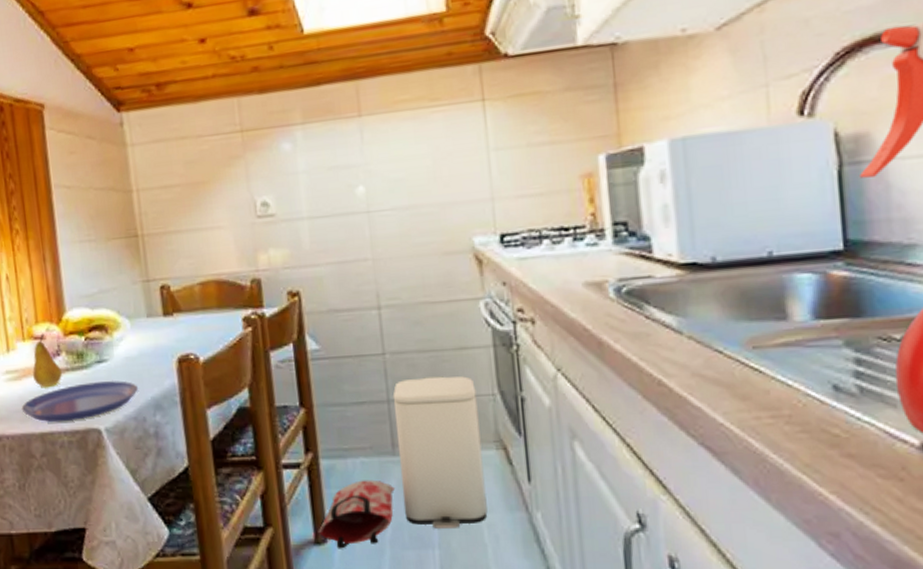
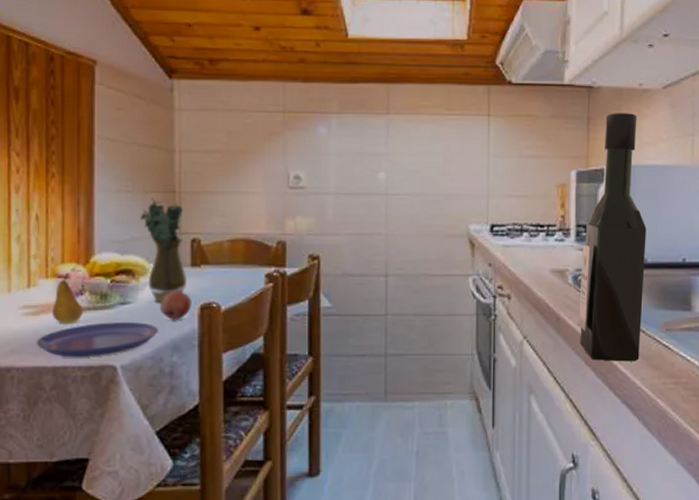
vase: none [105,245,161,358] -> present [140,198,188,302]
fruit: none [136,343,169,377] -> present [159,291,192,321]
bag: present [318,479,396,549] -> none [312,421,384,481]
pedal bin: present [392,376,488,529] -> none [389,337,459,464]
bottle: none [623,69,718,393] -> present [578,113,647,362]

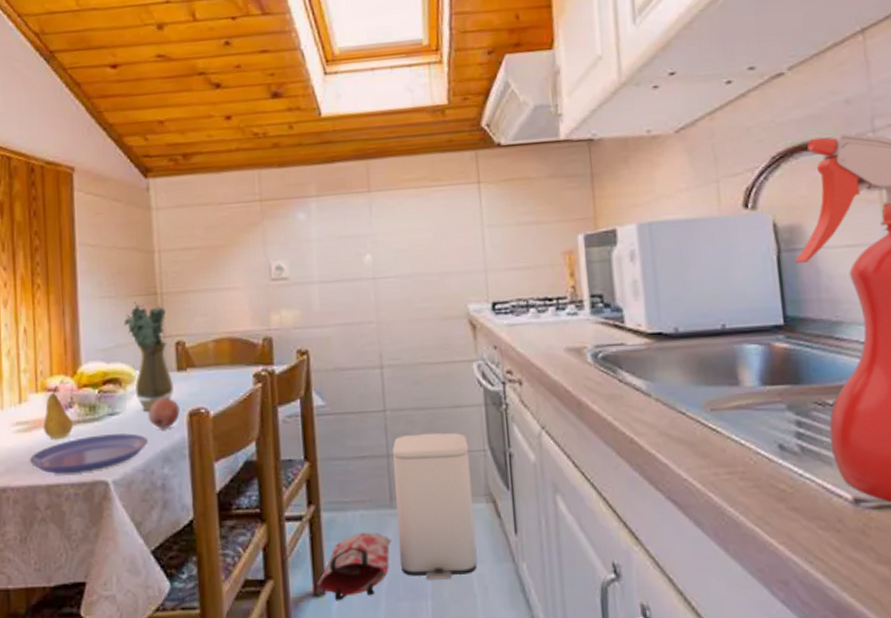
bag: none [312,421,384,481] -> present [317,532,393,601]
pedal bin: none [389,337,459,464] -> present [392,432,477,580]
bottle: present [578,113,647,362] -> none [599,164,682,451]

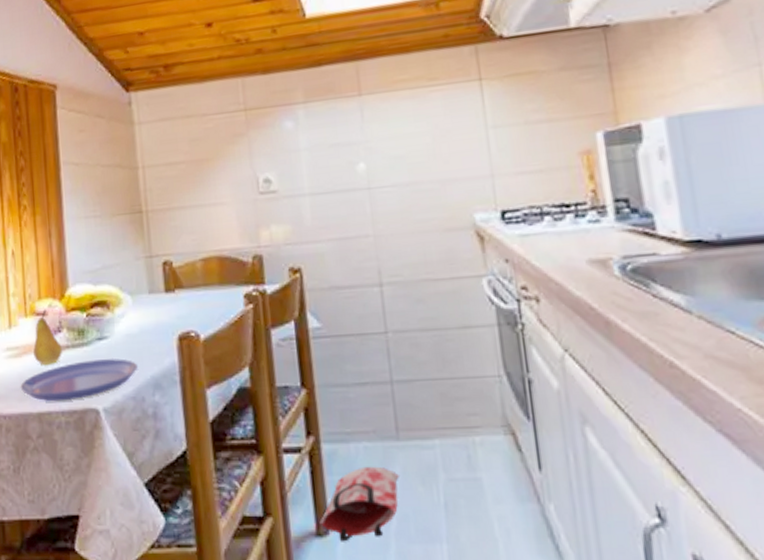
vase: present [123,302,174,411] -> none [109,220,163,335]
fruit: present [148,397,180,430] -> none [136,320,169,355]
pedal bin: present [392,432,477,580] -> none [396,356,497,521]

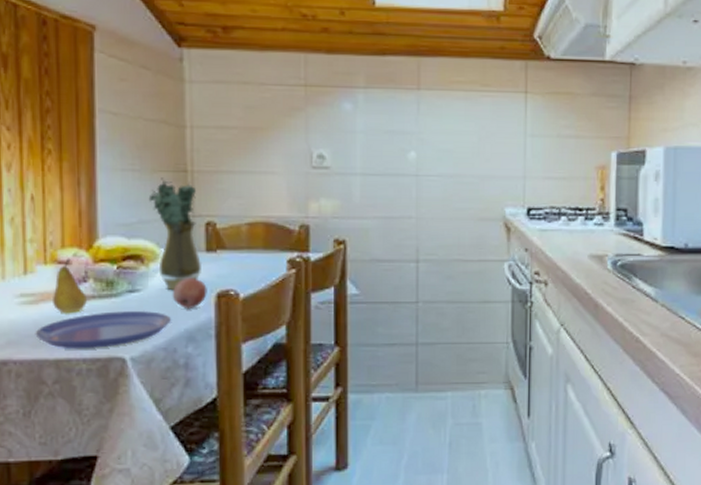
vase: none [109,220,163,335] -> present [148,177,203,290]
fruit: none [136,320,169,355] -> present [172,277,207,310]
bag: present [319,466,401,542] -> none [339,413,415,475]

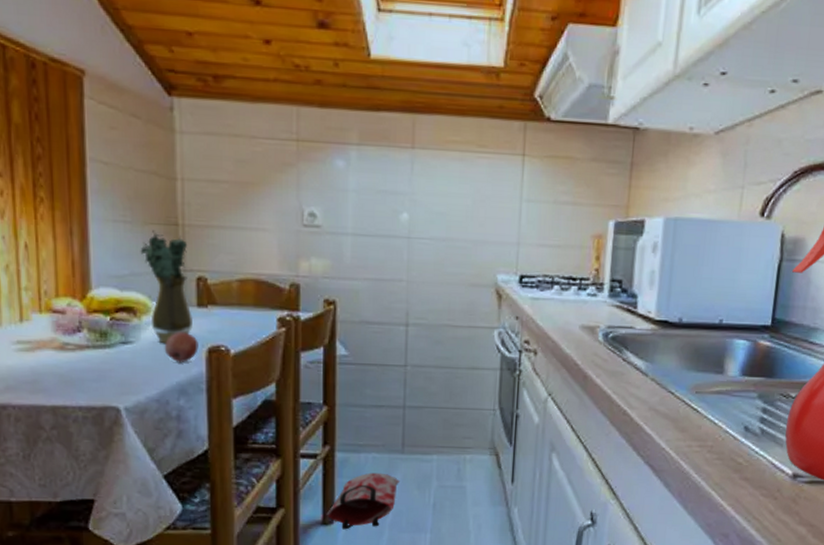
plate: present [35,310,171,349] -> none [32,362,163,397]
fruit: present [53,258,87,313] -> none [48,307,81,362]
bag: none [339,413,415,475] -> present [326,472,401,530]

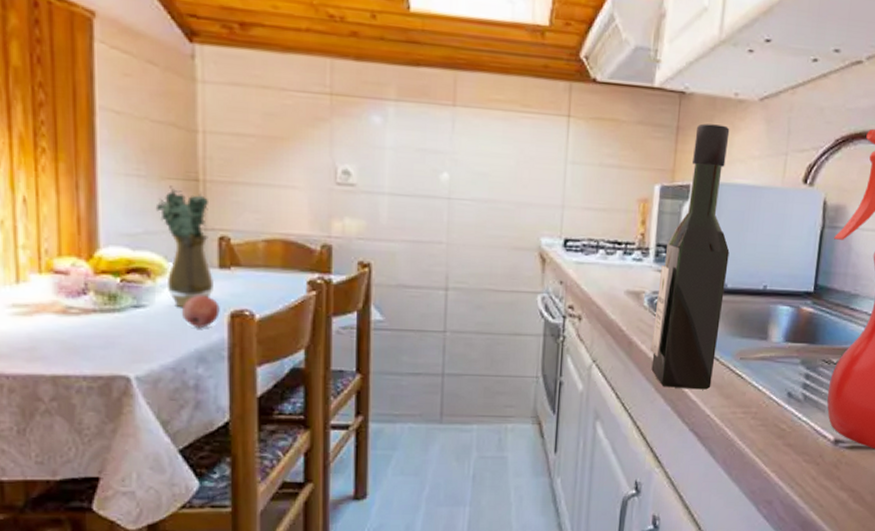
bag: present [326,472,401,530] -> none [358,443,438,505]
bottle: none [605,159,685,423] -> present [650,123,730,390]

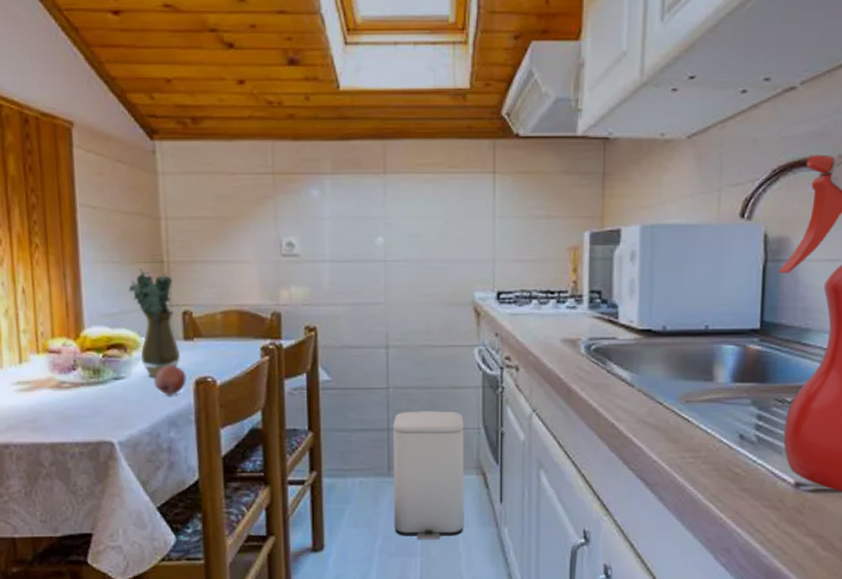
pedal bin: none [443,356,523,489] -> present [392,410,464,540]
bottle: present [650,123,730,390] -> none [590,167,666,435]

